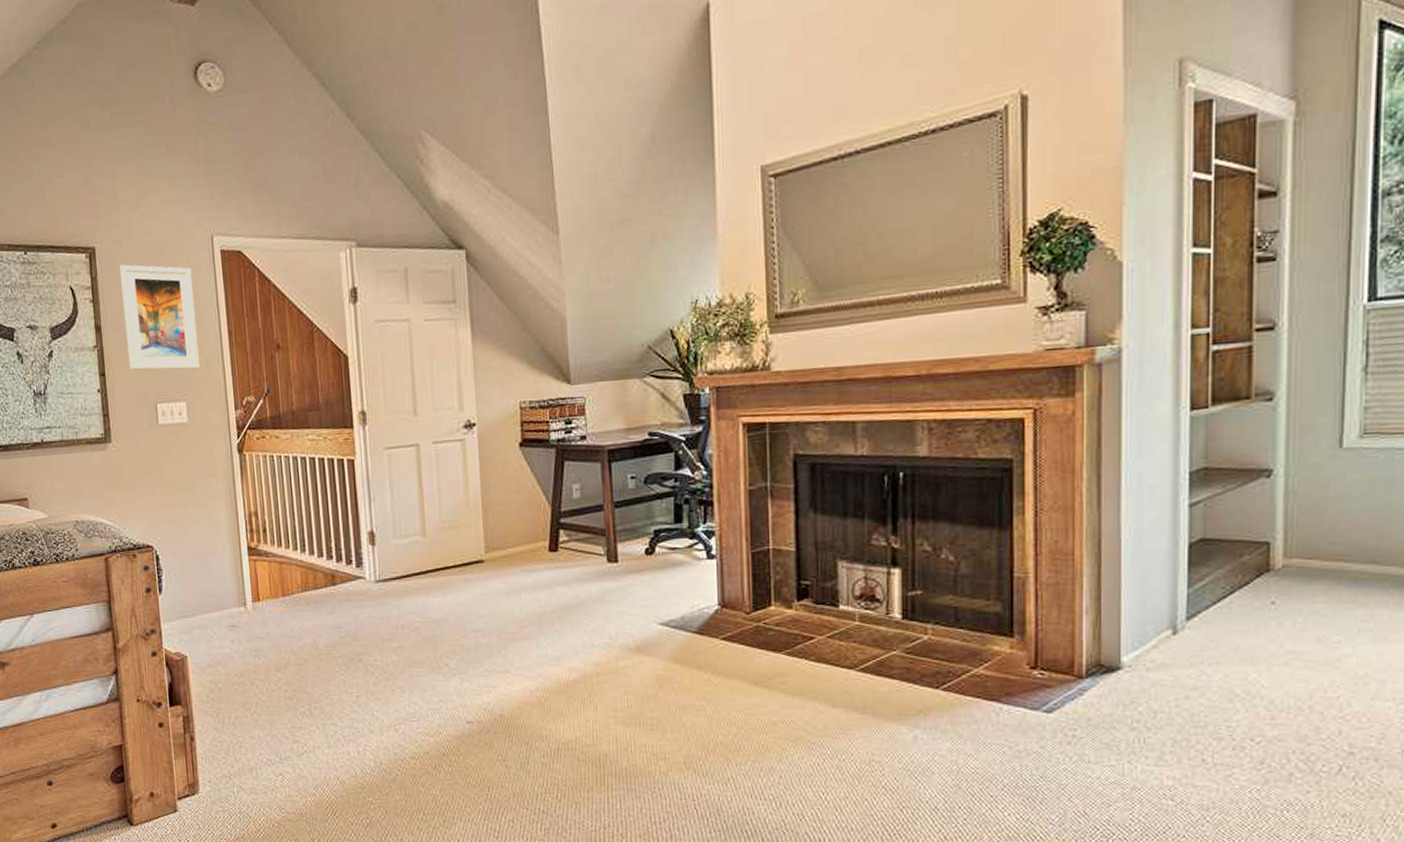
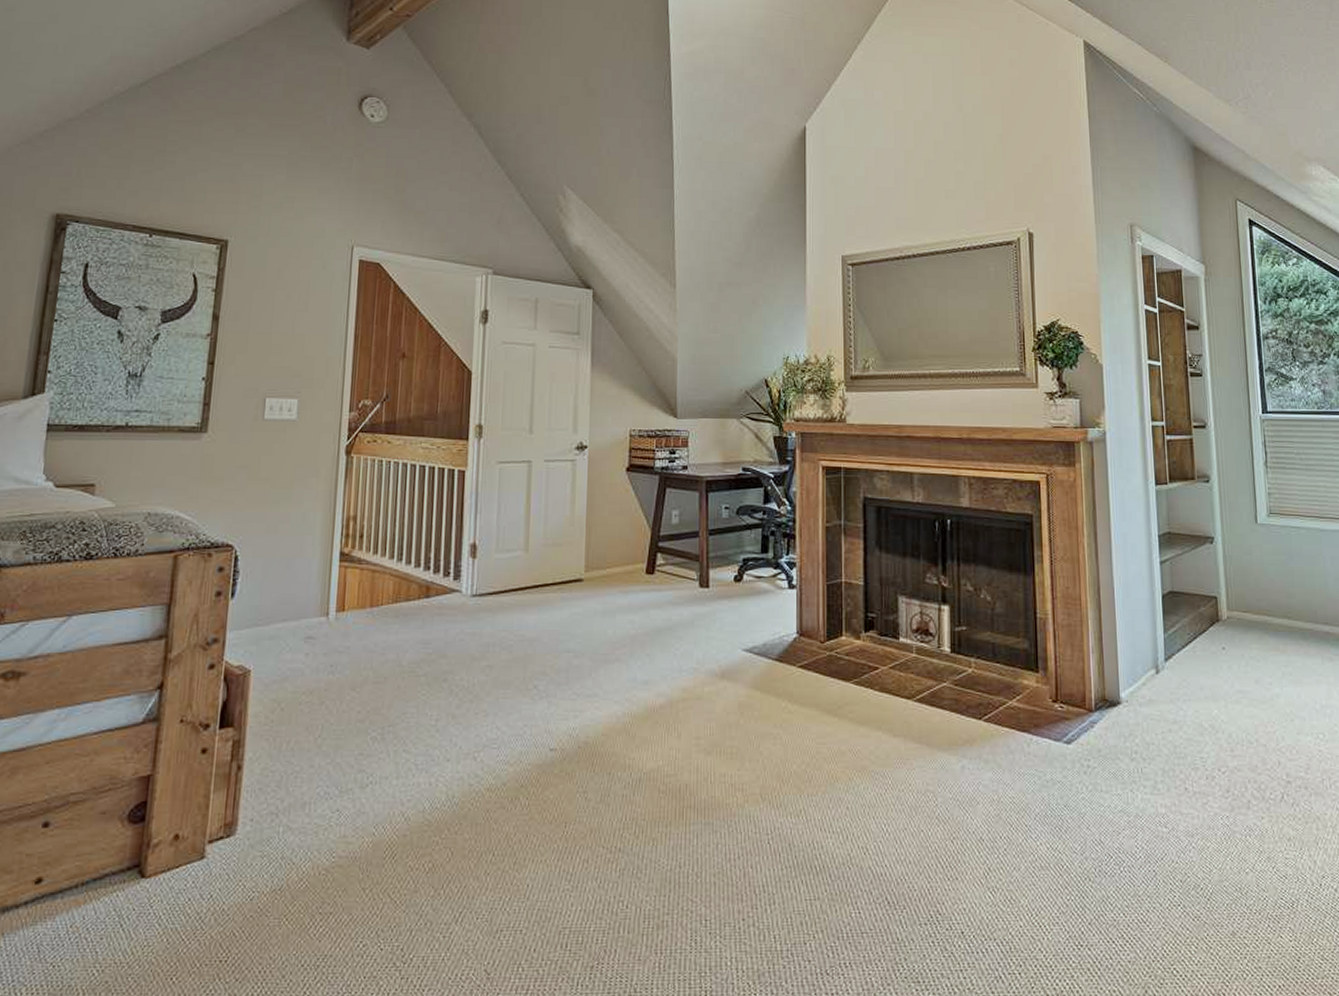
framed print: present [119,264,200,371] -> none [242,260,326,368]

